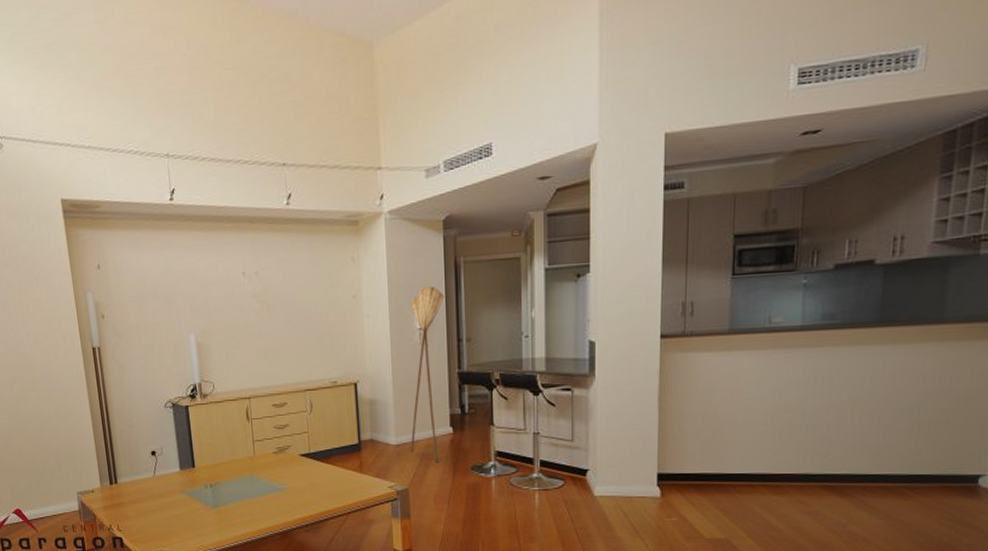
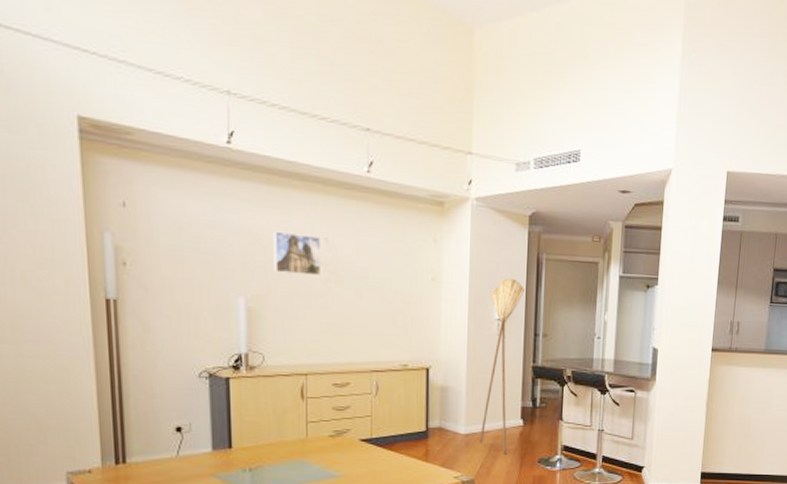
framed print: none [212,271,255,309] -> present [273,231,322,275]

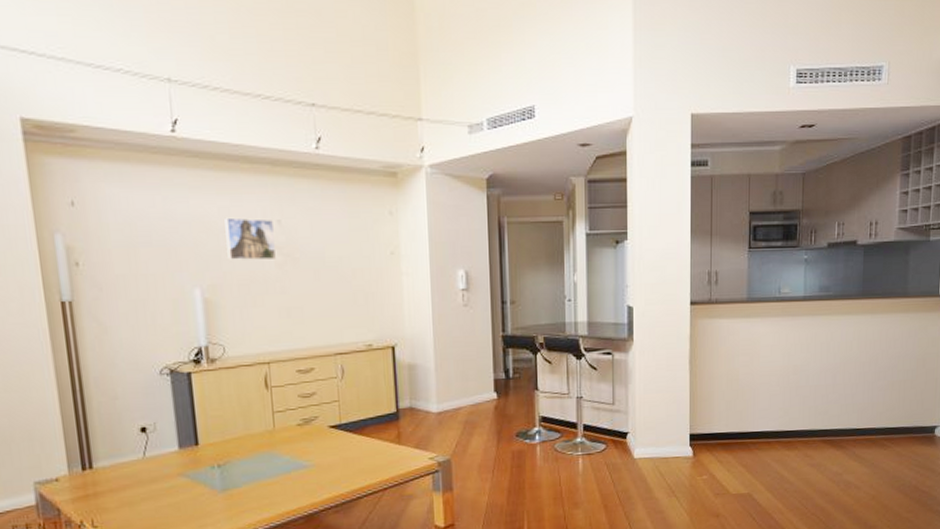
floor lamp: present [479,278,524,454] -> none [452,245,487,431]

